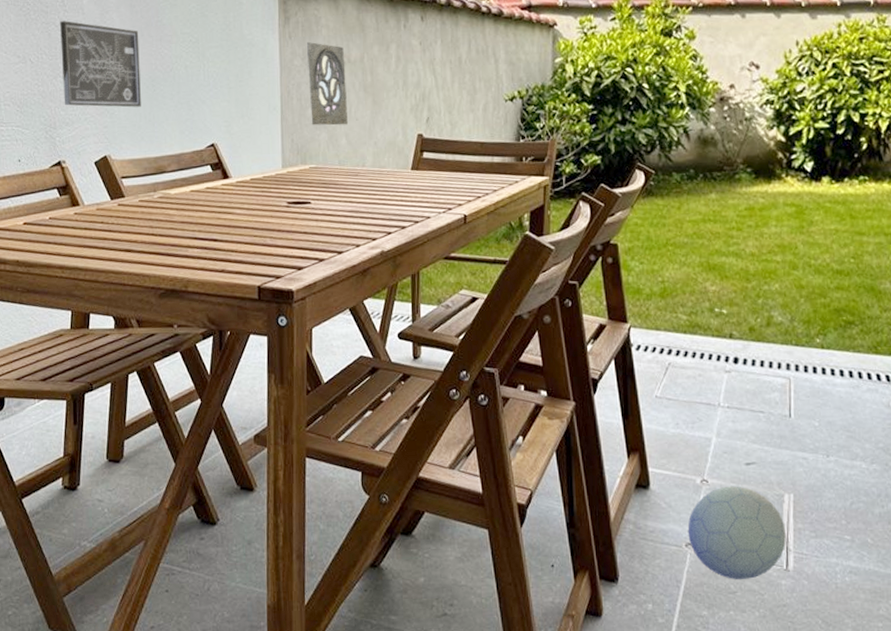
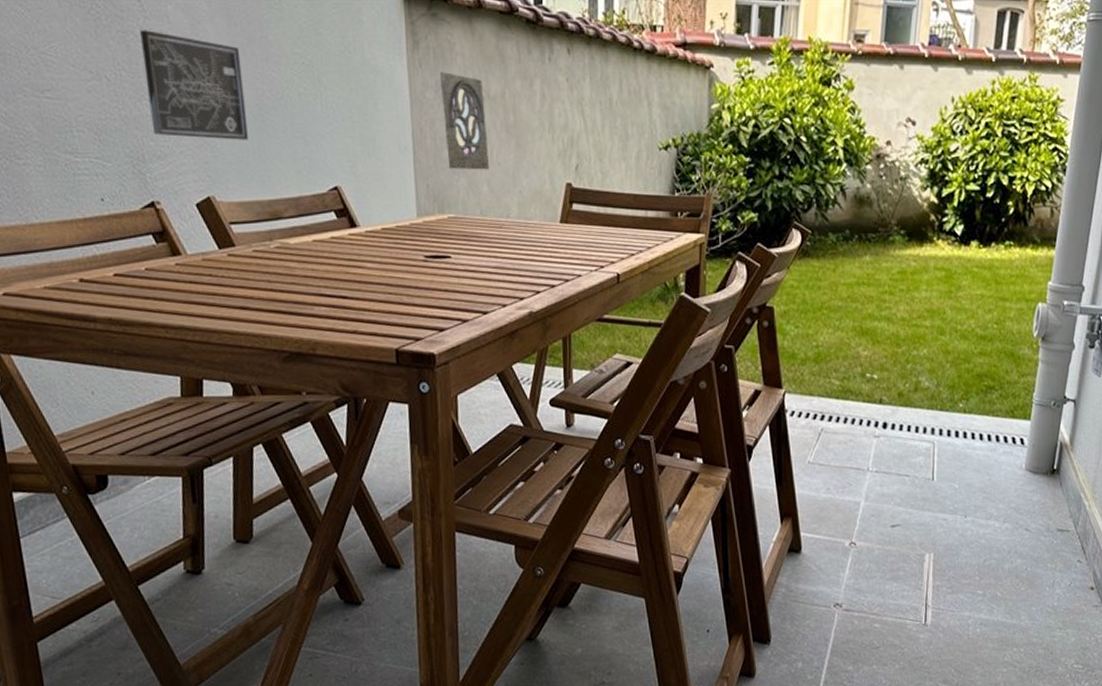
ball: present [687,486,786,579] -> none [836,547,925,636]

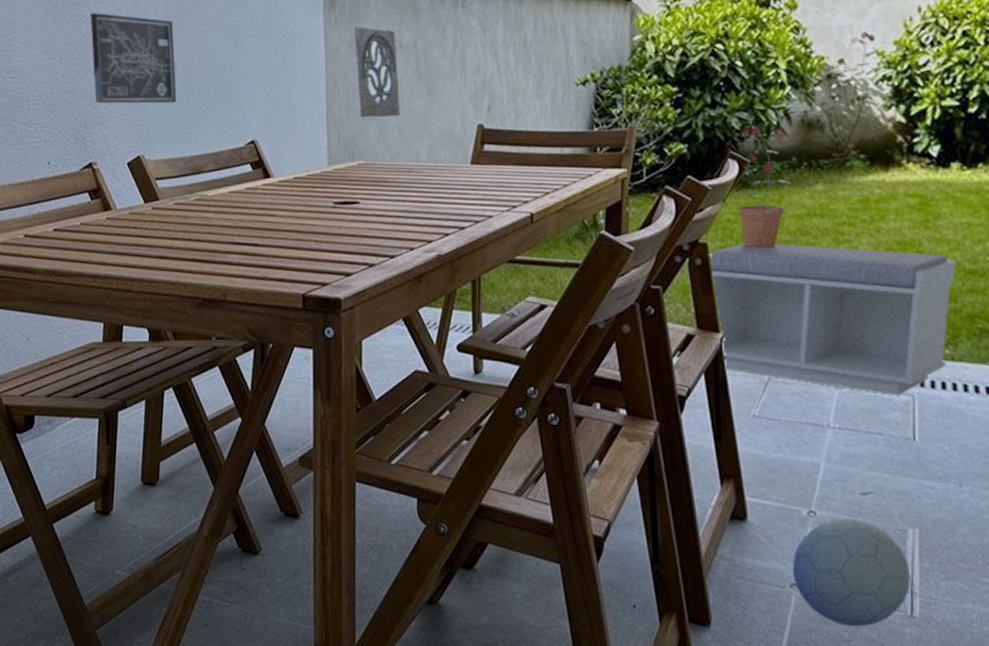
bench: none [773,308,971,443] -> present [707,243,956,396]
potted plant: none [800,198,844,313] -> present [738,125,791,248]
ball: none [836,547,925,636] -> present [792,519,911,626]

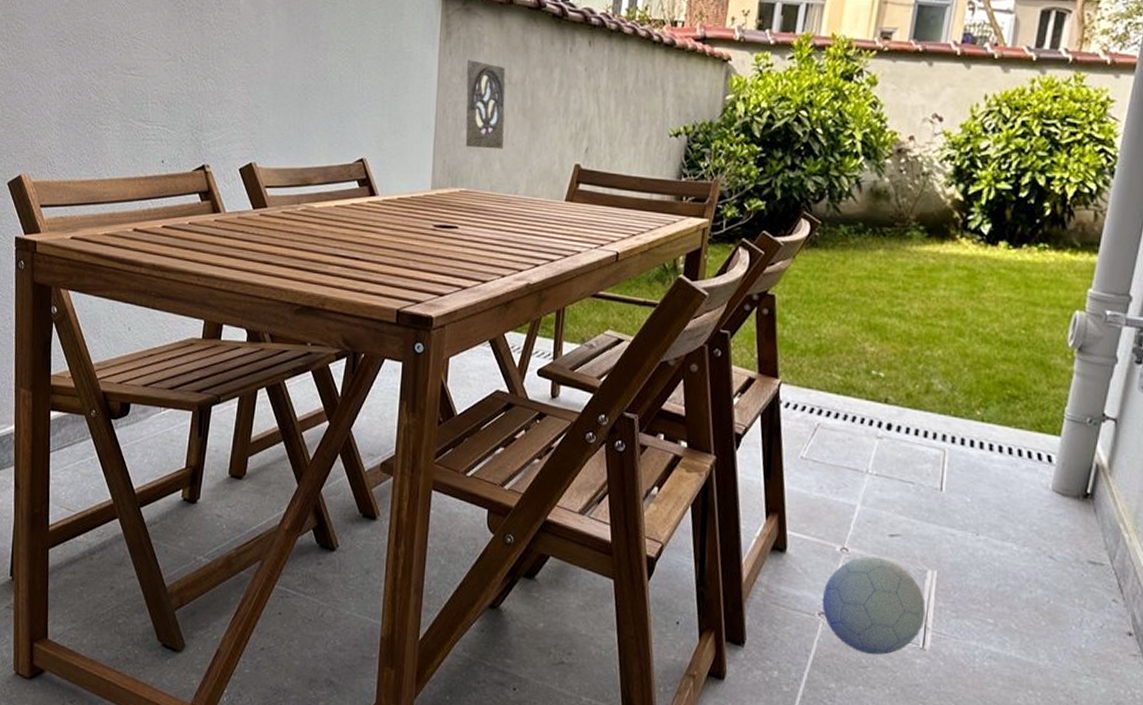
wall art: present [91,13,176,104] -> none [212,20,294,115]
bench: present [707,243,956,396] -> none [774,298,994,450]
potted plant: present [738,125,791,248] -> none [805,189,856,305]

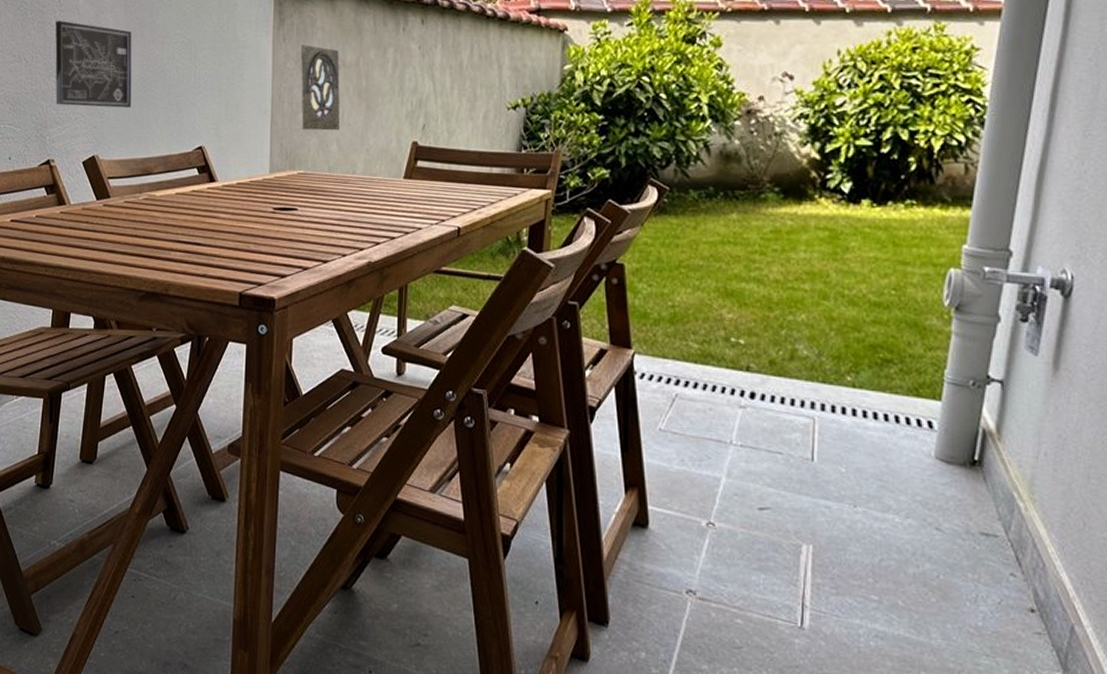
wall art: none [212,20,294,115] -> present [55,20,132,108]
ball: present [822,556,926,655] -> none [689,531,802,634]

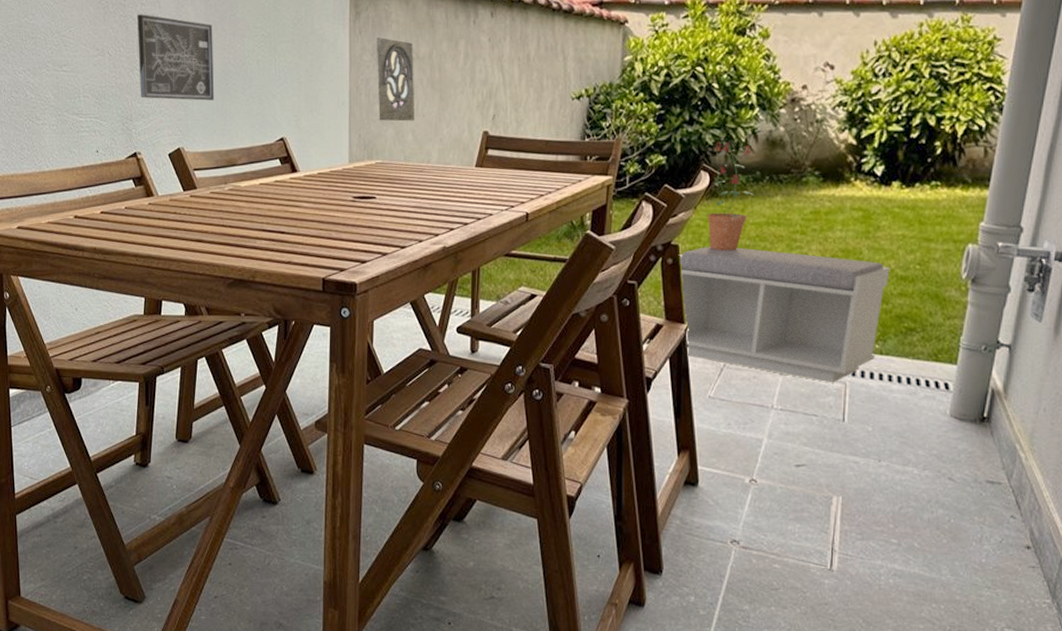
bench: none [624,266,862,418] -> present [678,246,890,383]
potted plant: none [655,154,707,271] -> present [707,141,754,251]

